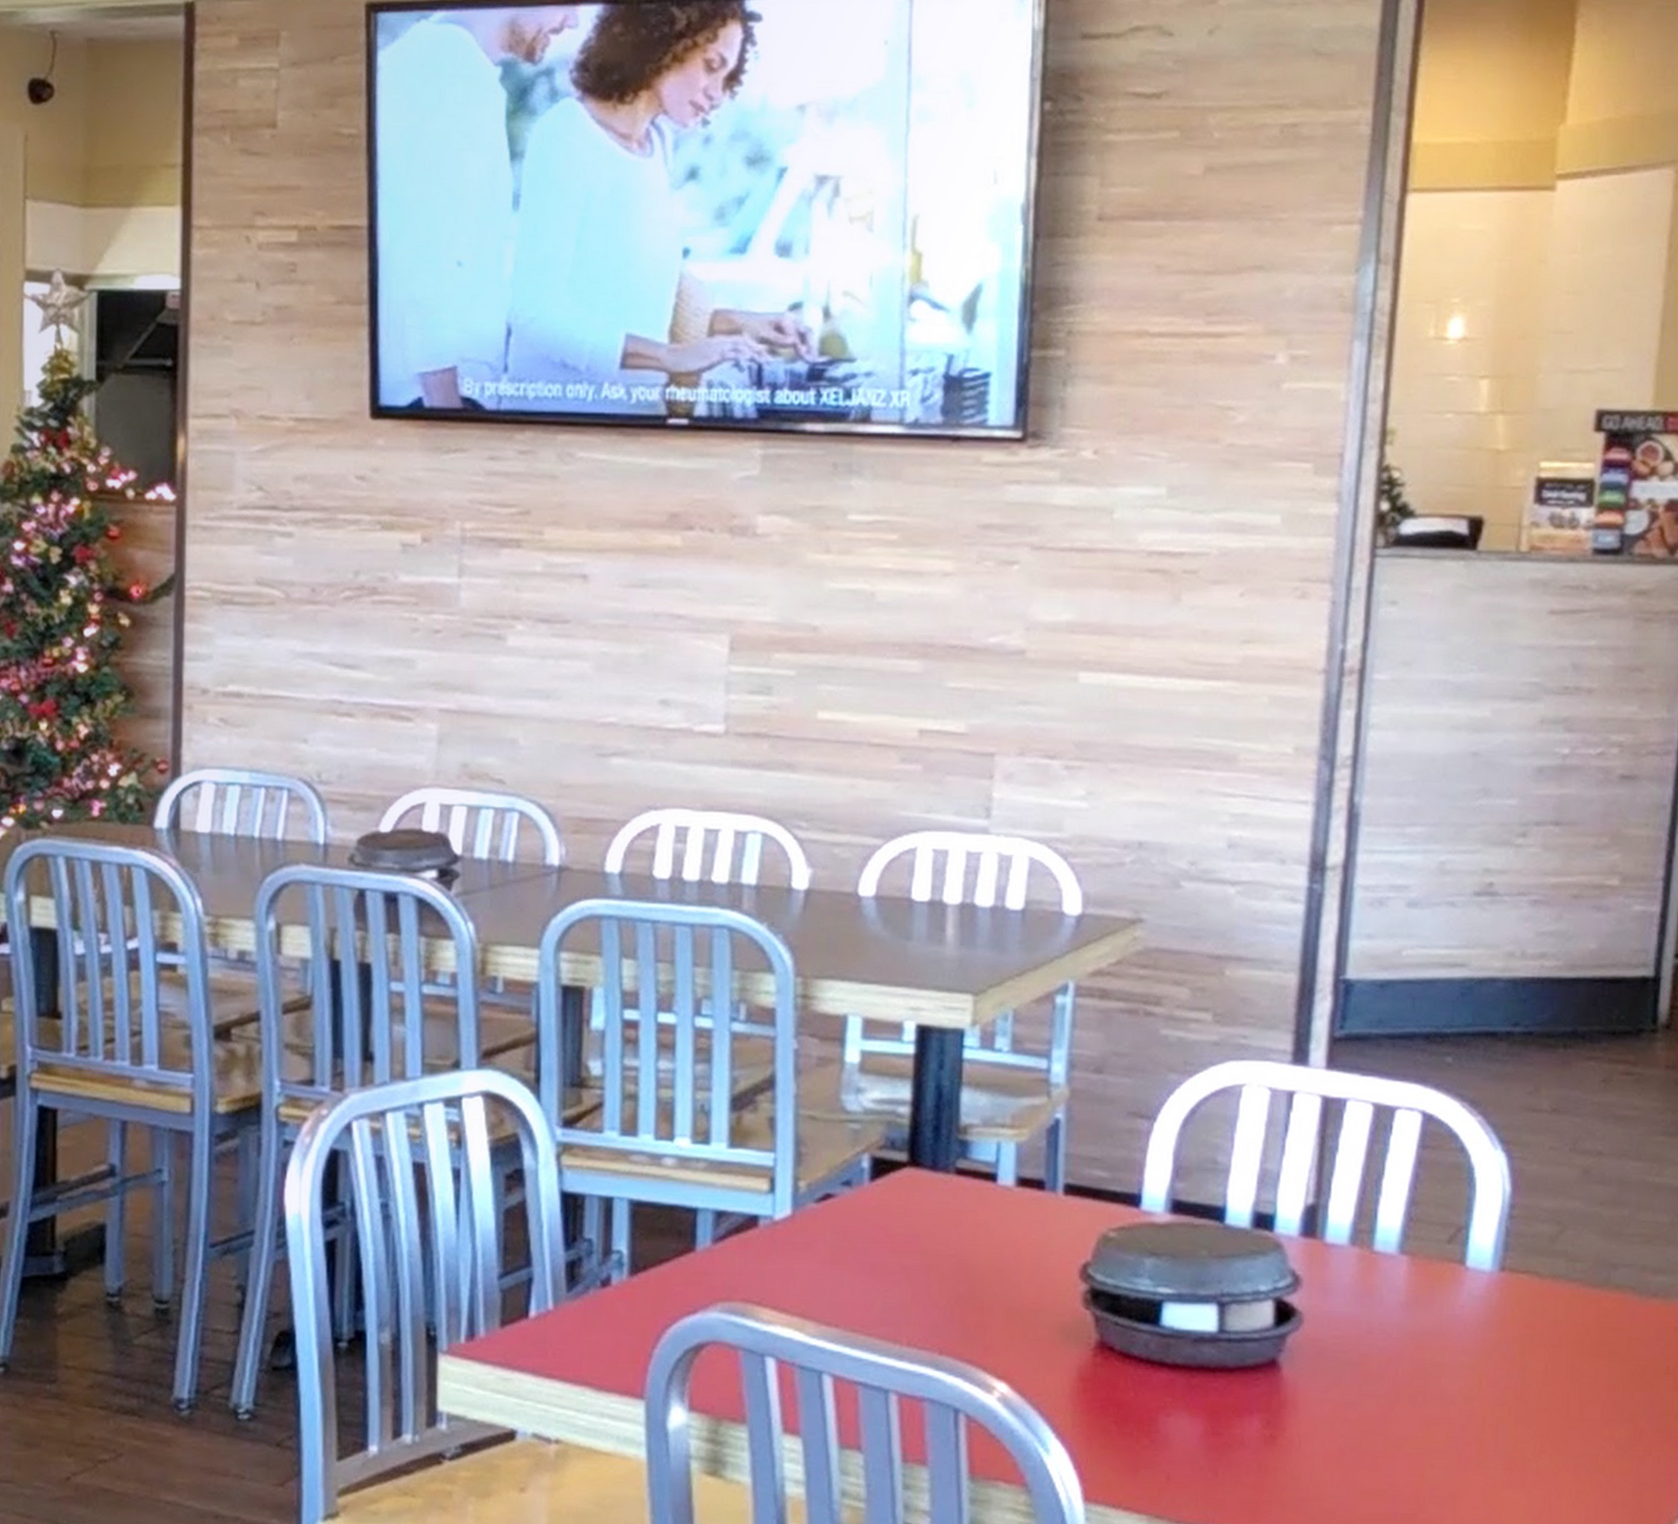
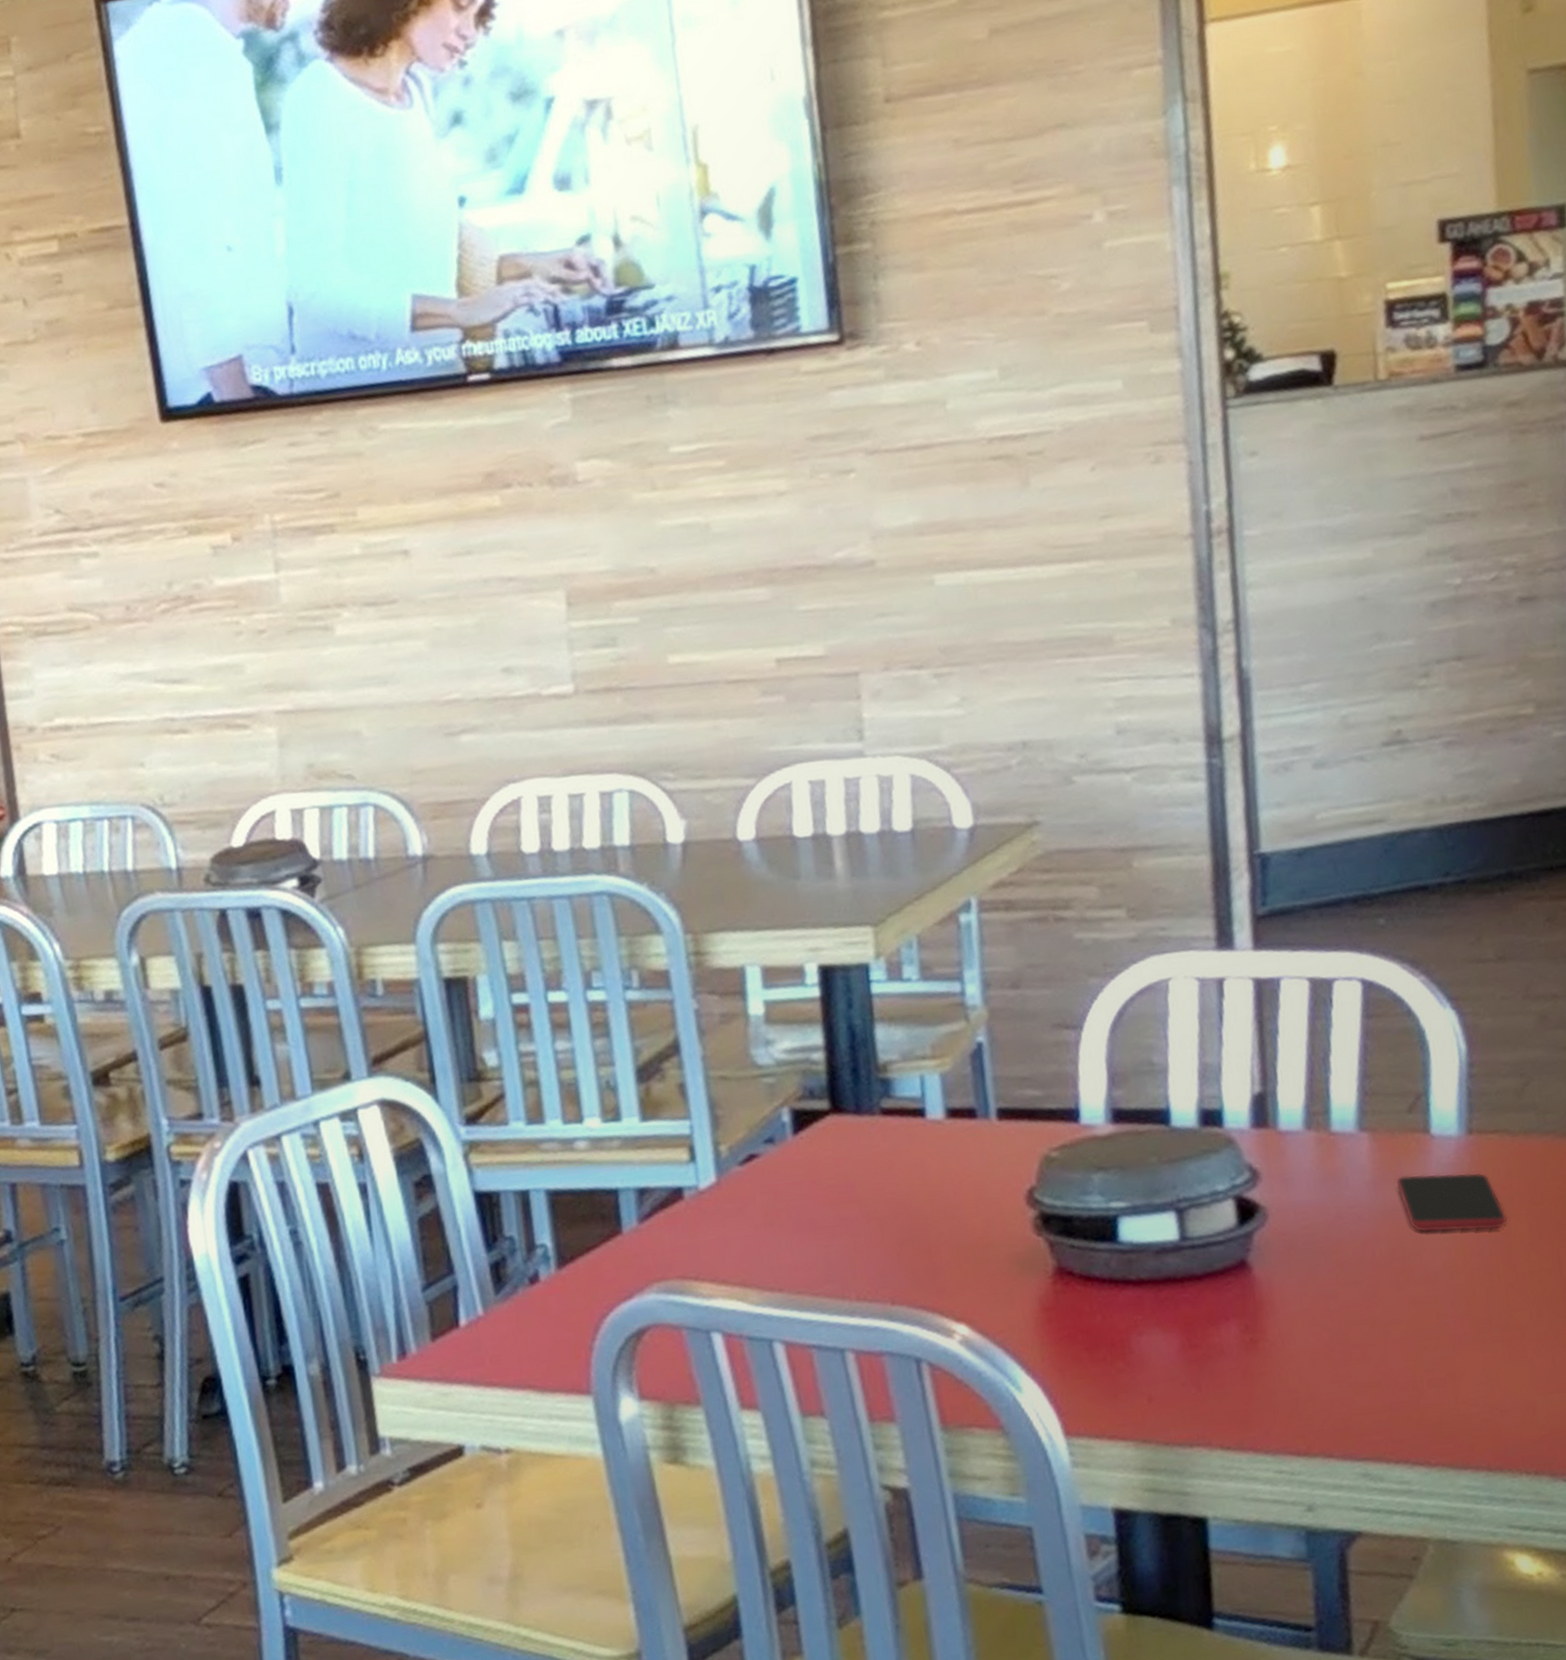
smartphone: none [1427,1302,1526,1364] -> present [1396,1172,1508,1233]

